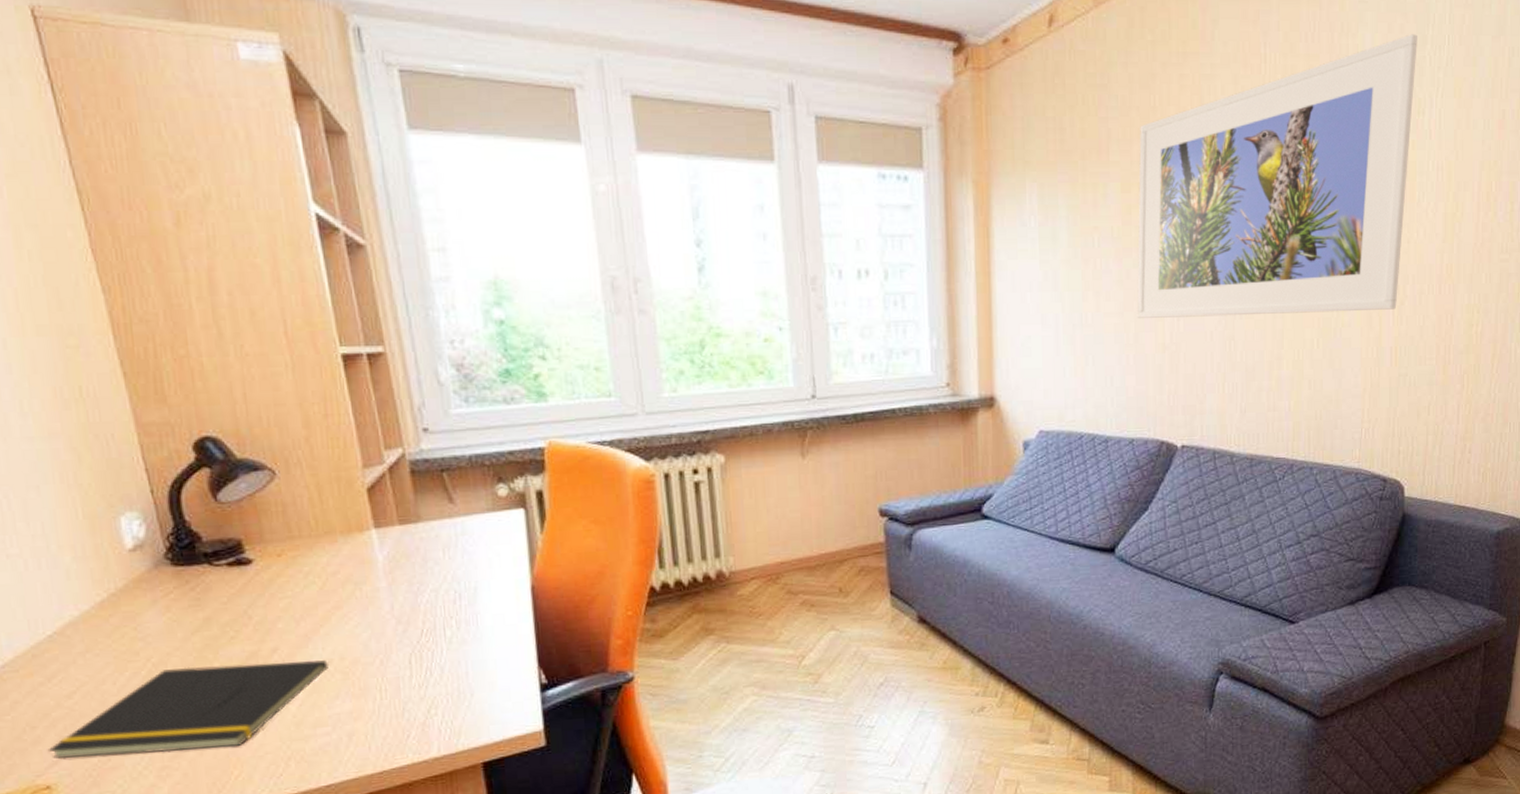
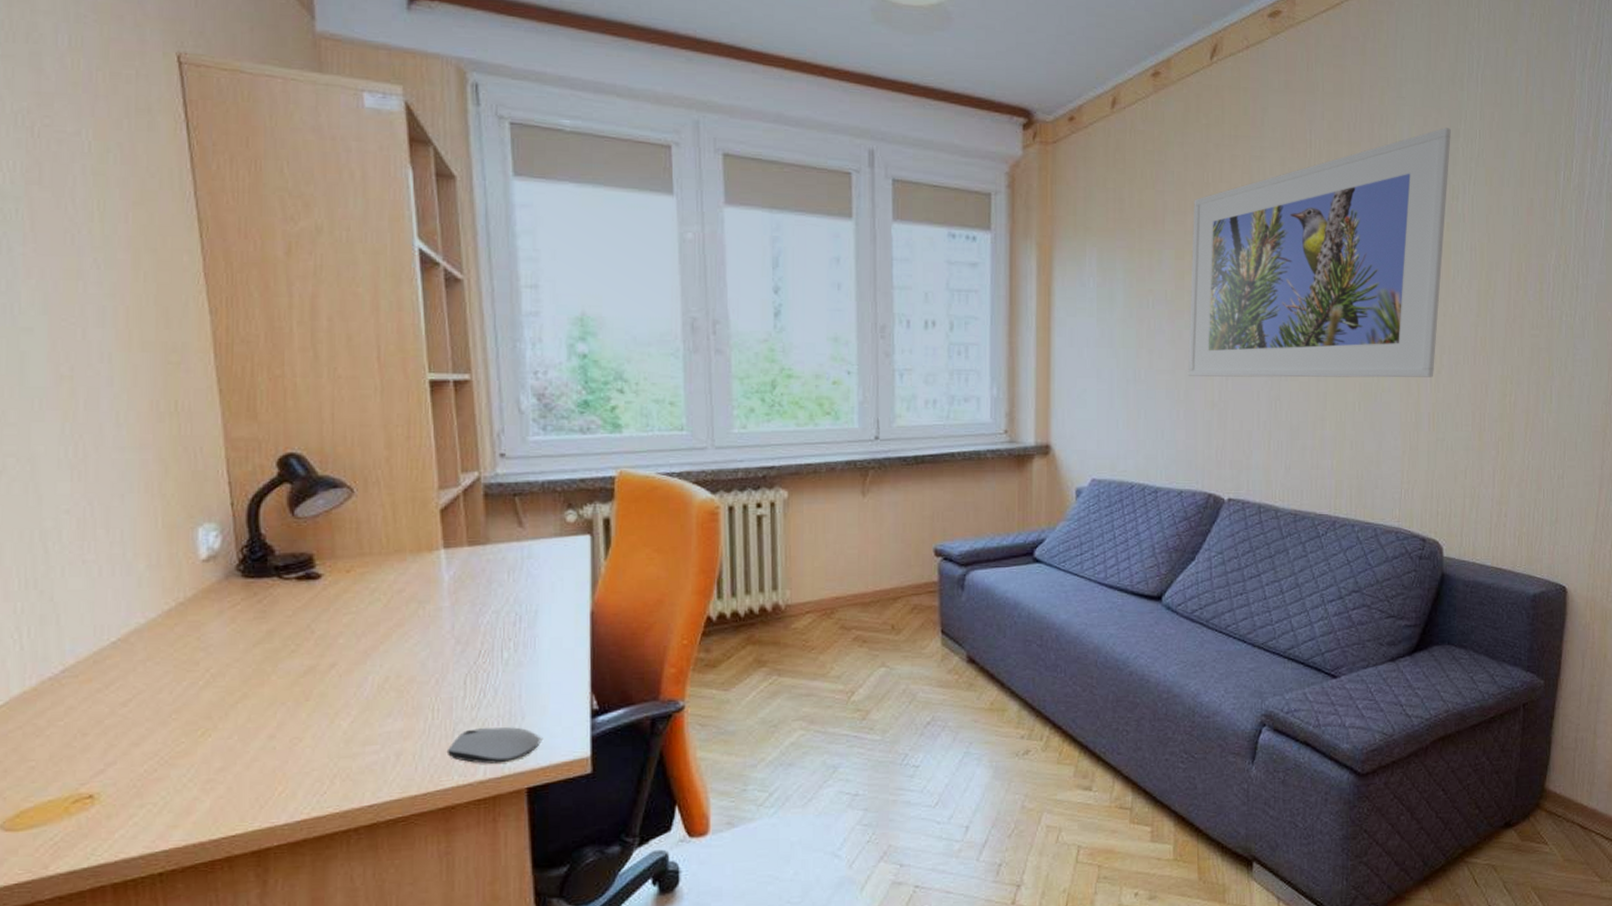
notepad: present [47,660,330,759] -> none [95,677,386,768]
computer mouse: none [398,704,493,741] -> present [446,727,542,764]

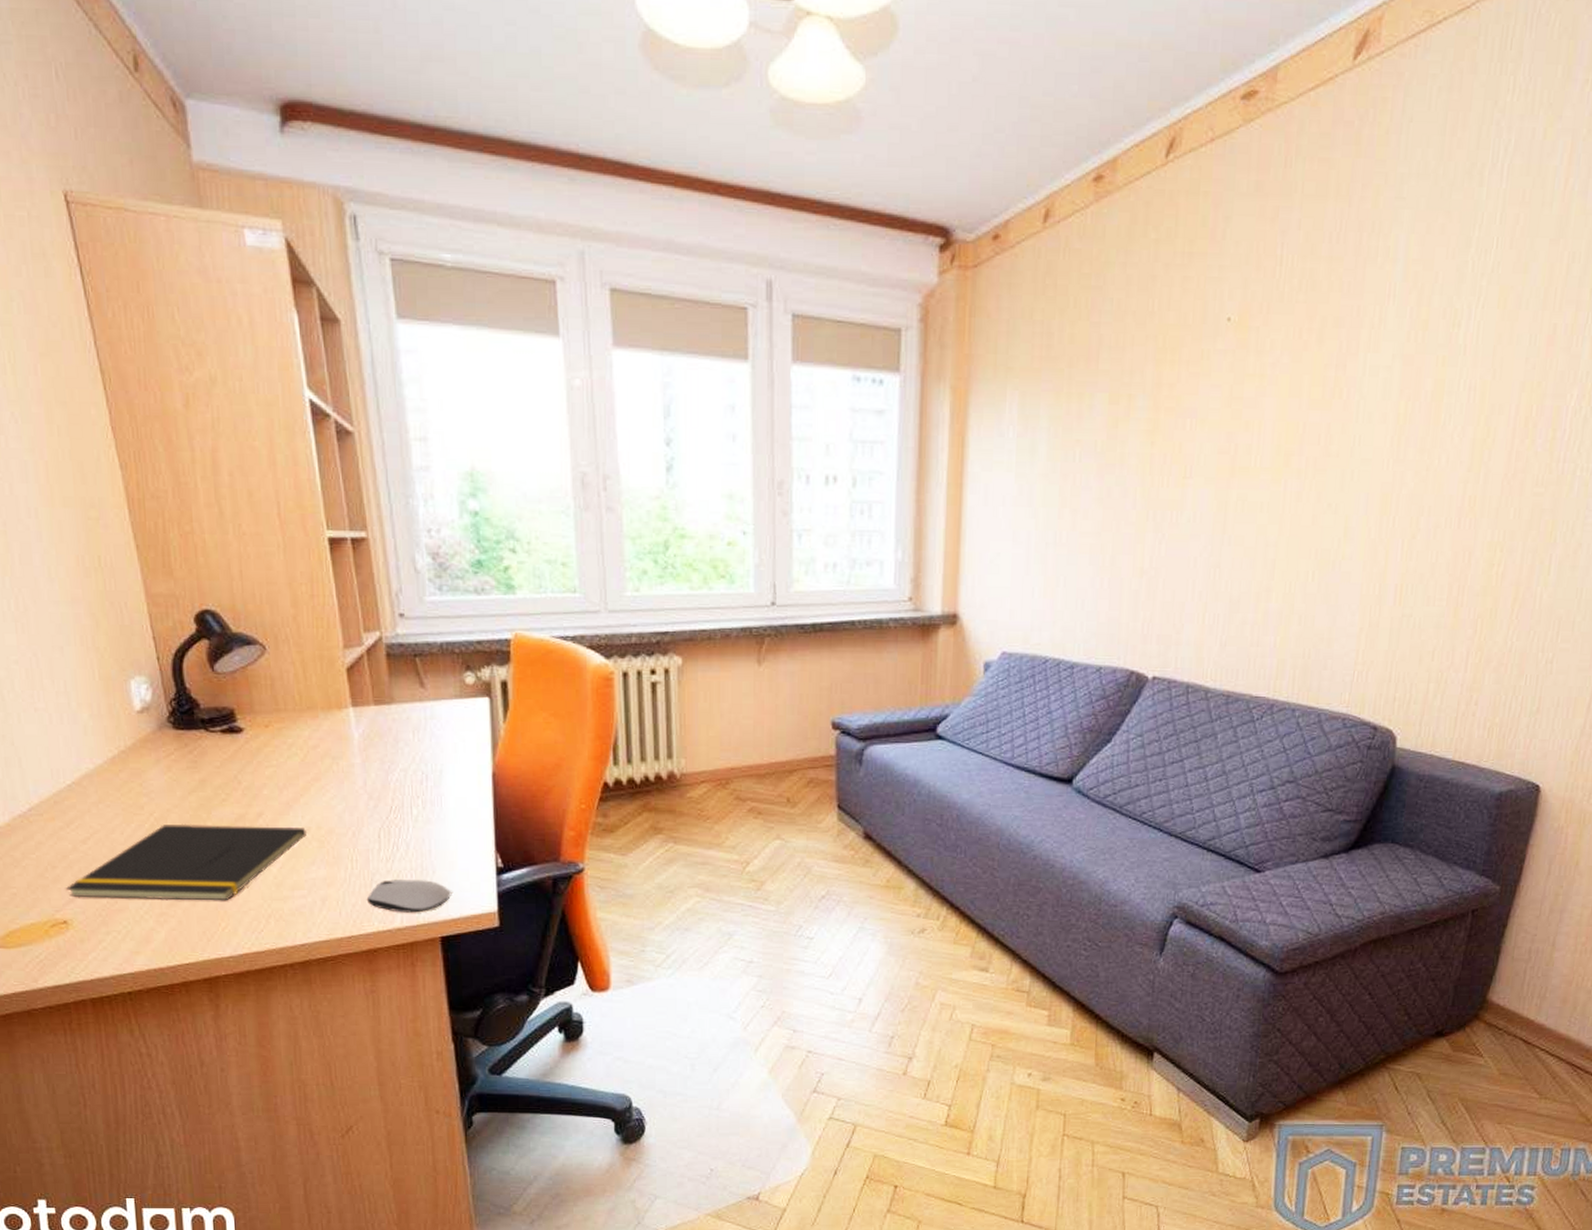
notepad: none [95,677,386,768] -> present [65,823,308,901]
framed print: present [1187,127,1451,378] -> none [1115,235,1461,543]

